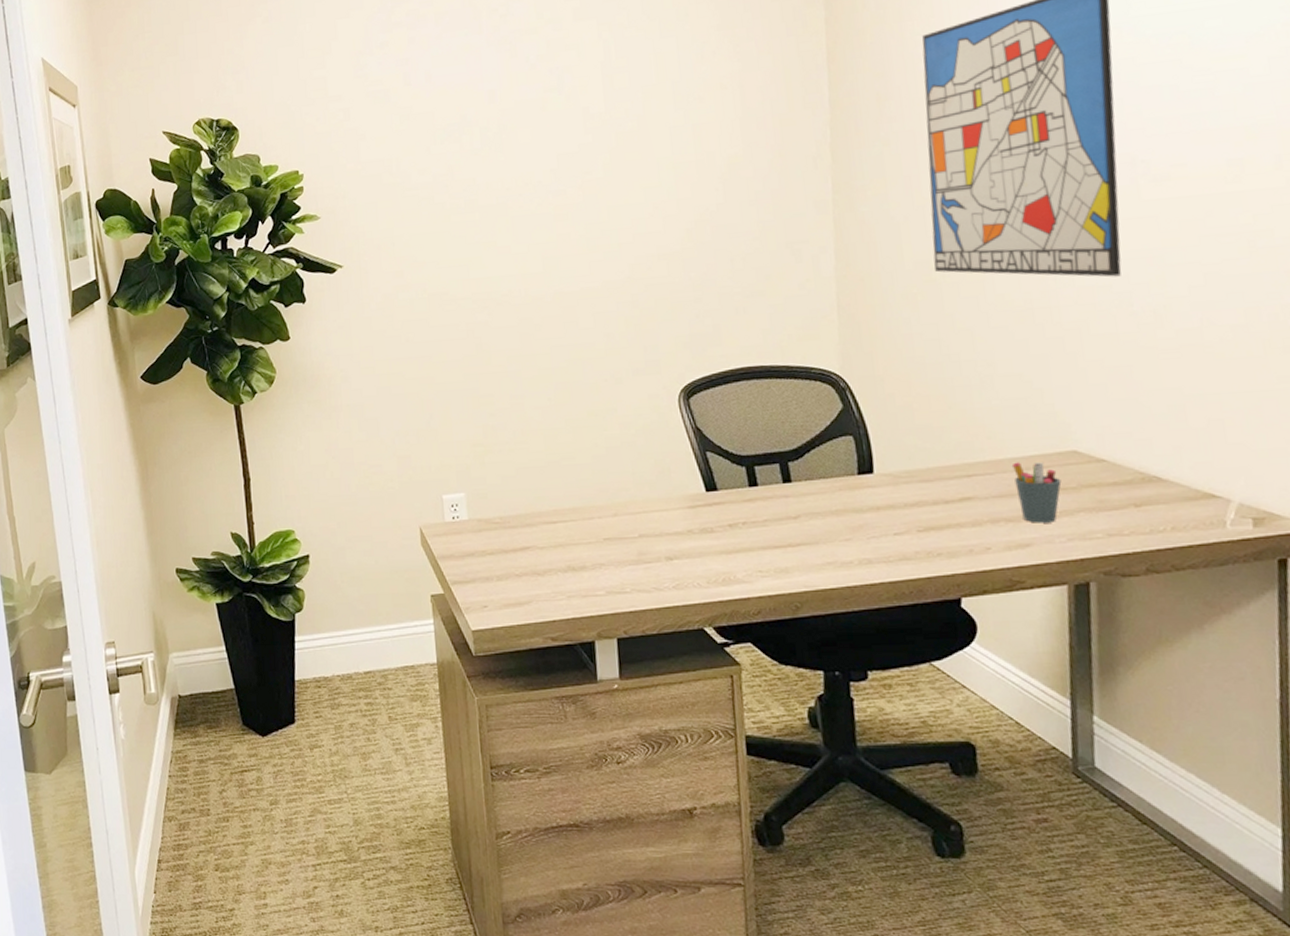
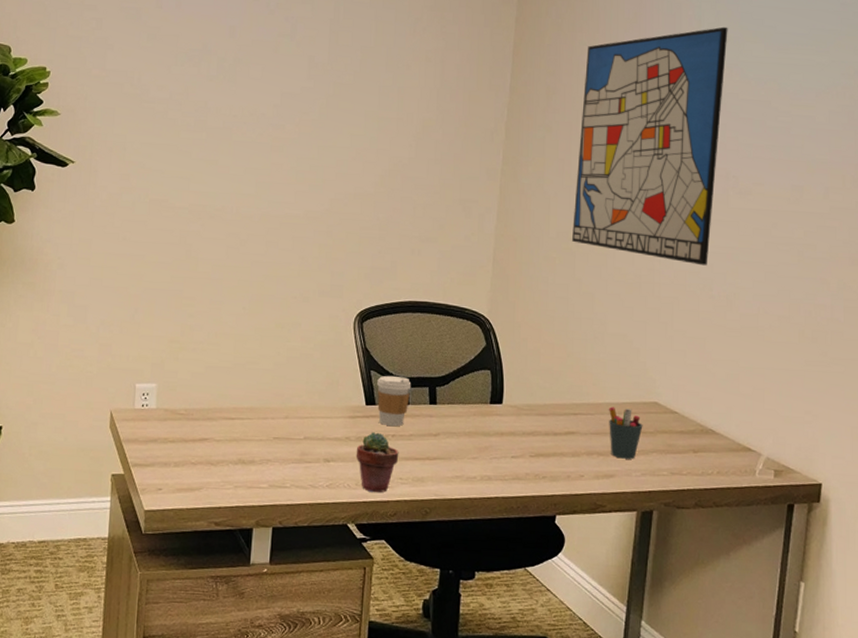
potted succulent: none [702,521,755,591] -> present [356,432,399,493]
coffee cup: none [716,454,758,512] -> present [377,375,412,426]

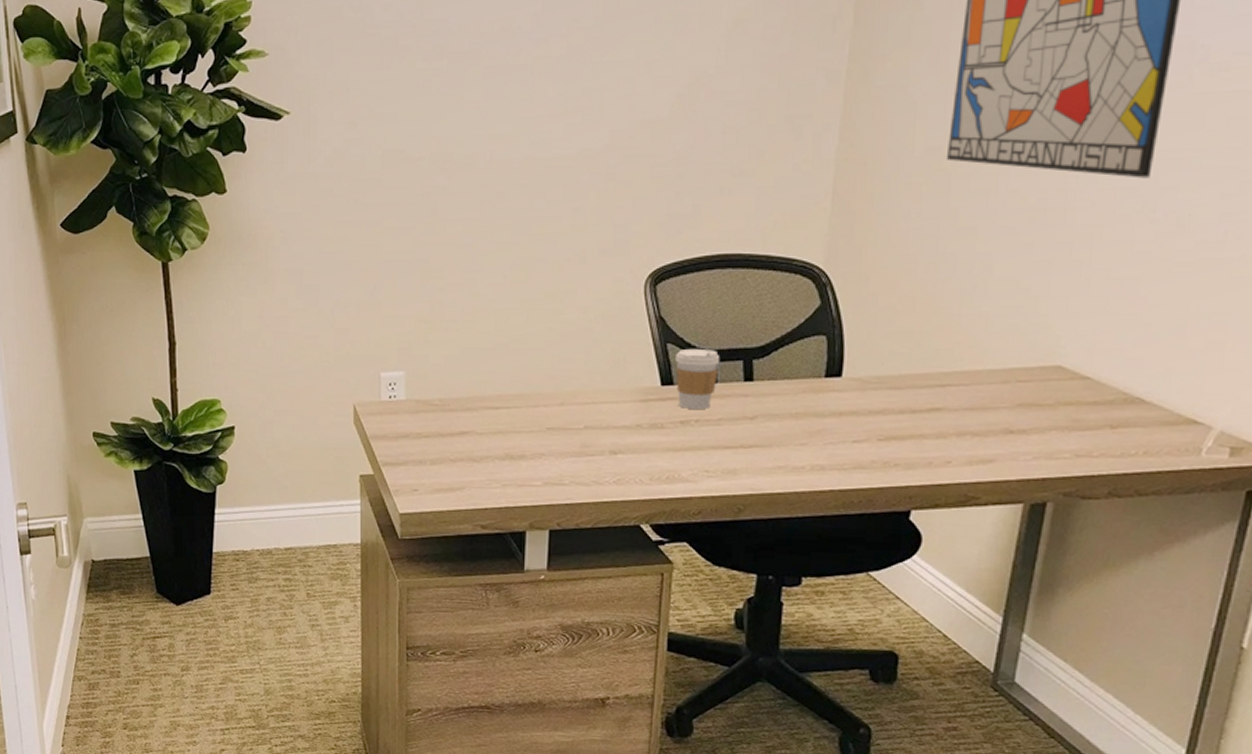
potted succulent: present [356,432,399,493] -> none [649,417,705,489]
pen holder: present [608,407,643,459] -> none [989,374,1039,439]

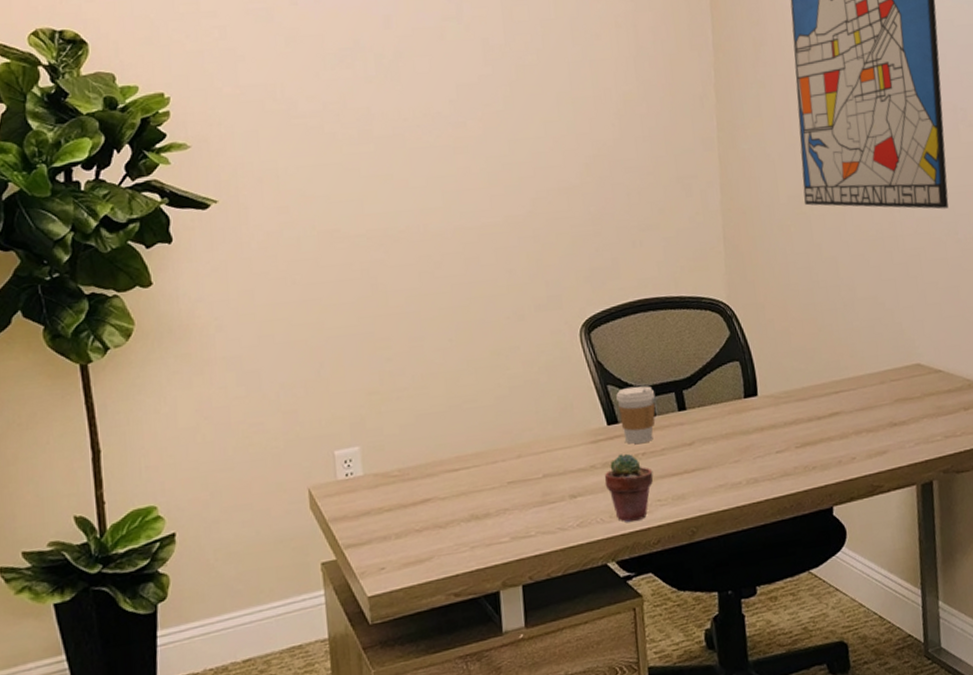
potted succulent: none [649,417,705,489] -> present [604,453,654,523]

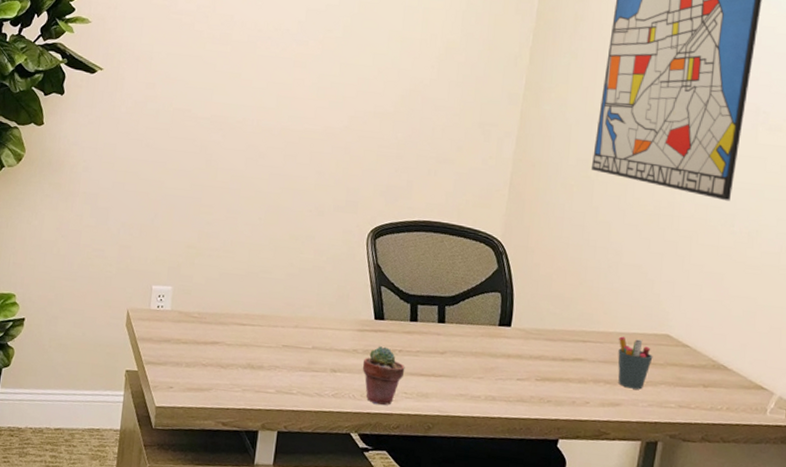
coffee cup: present [616,386,656,444] -> none [386,292,421,342]
pen holder: none [870,376,909,432] -> present [617,336,653,390]

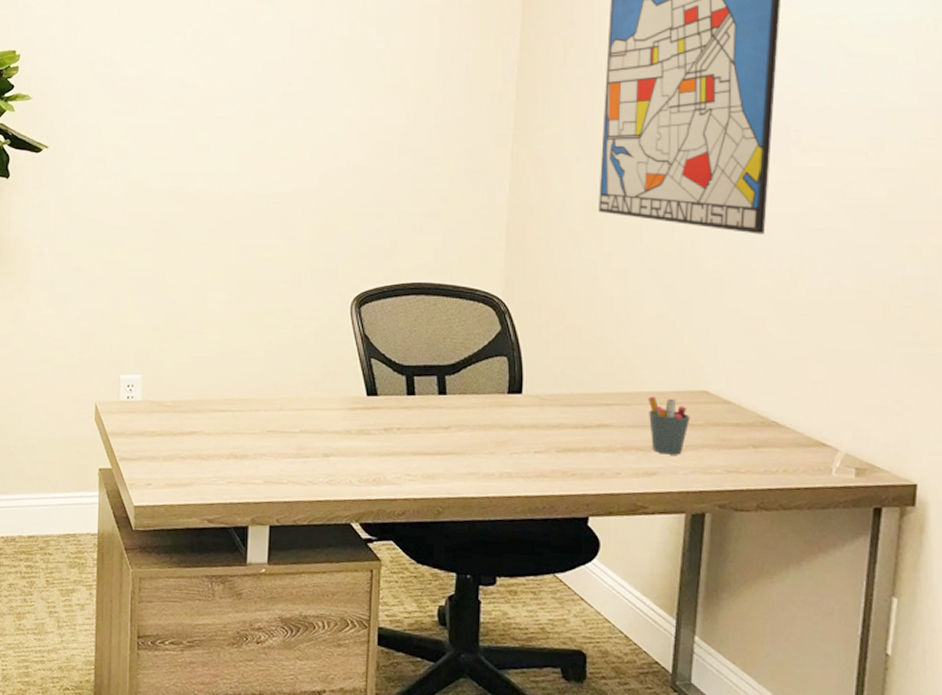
potted succulent: present [362,346,405,405] -> none [357,425,406,490]

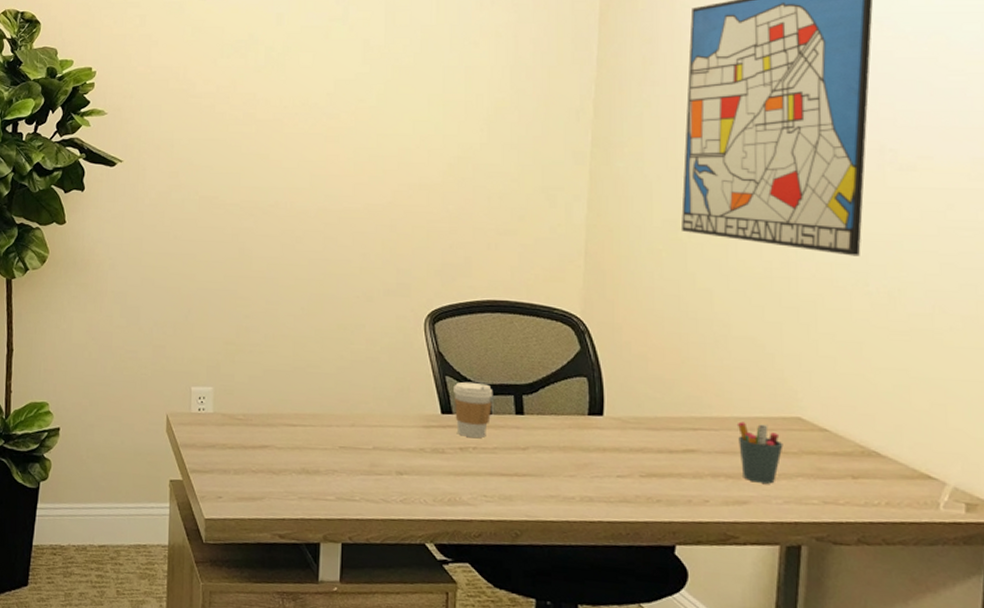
coffee cup: none [379,363,417,418] -> present [454,381,494,438]

